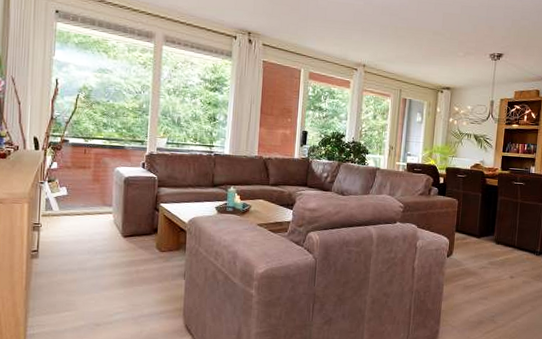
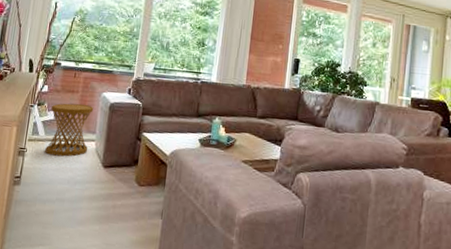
side table: none [60,179,108,230] -> present [44,103,94,157]

